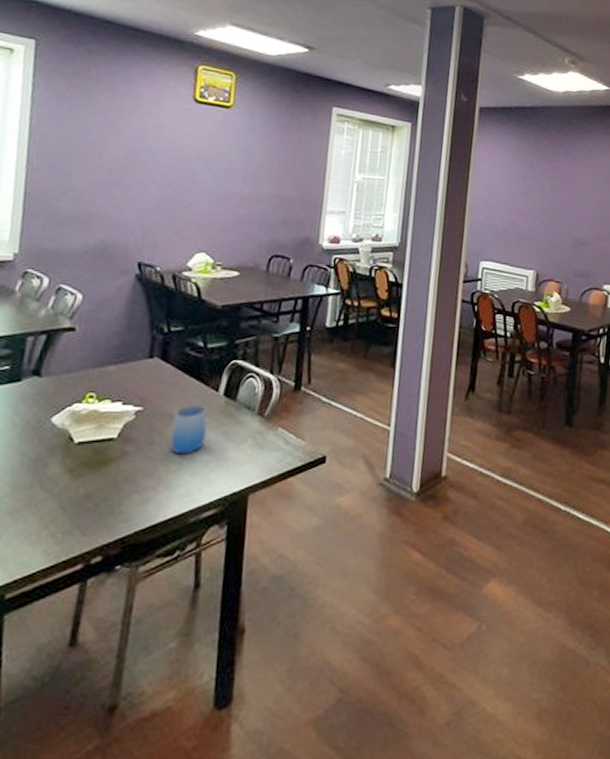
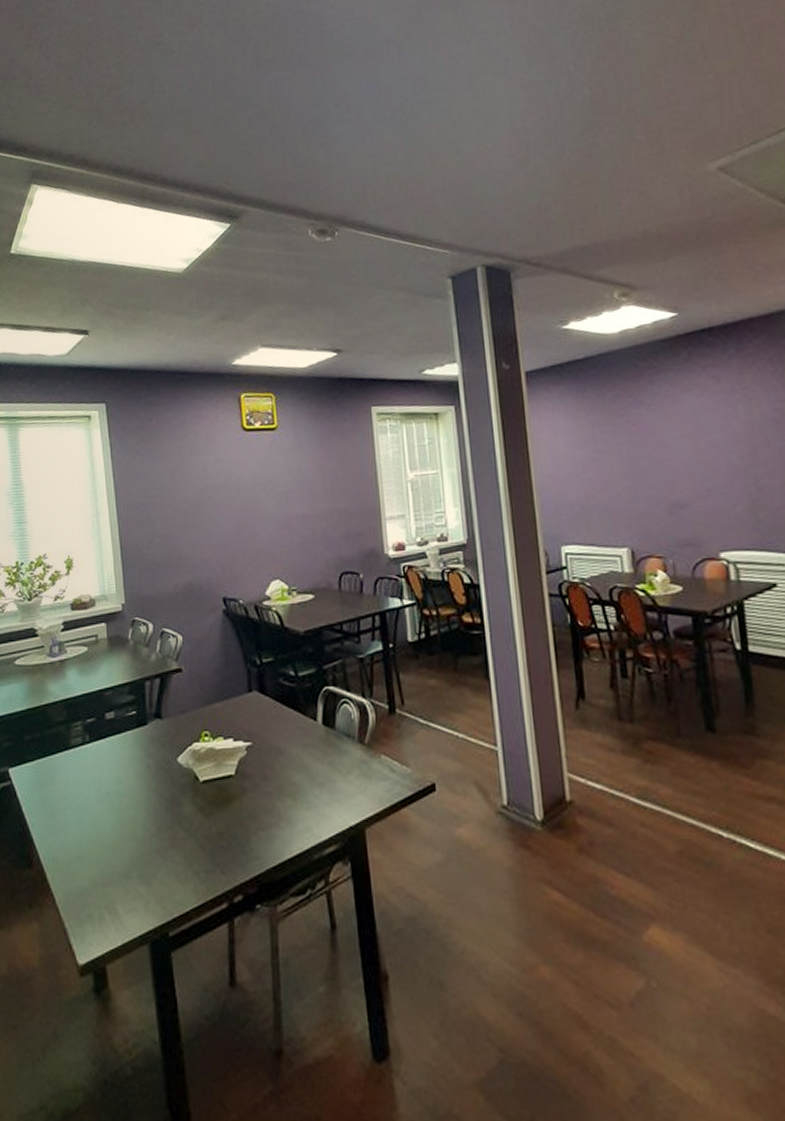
cup: present [169,406,207,455] -> none [280,737,315,789]

